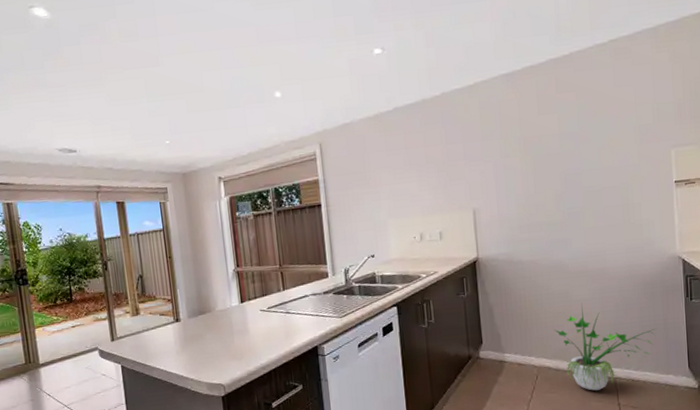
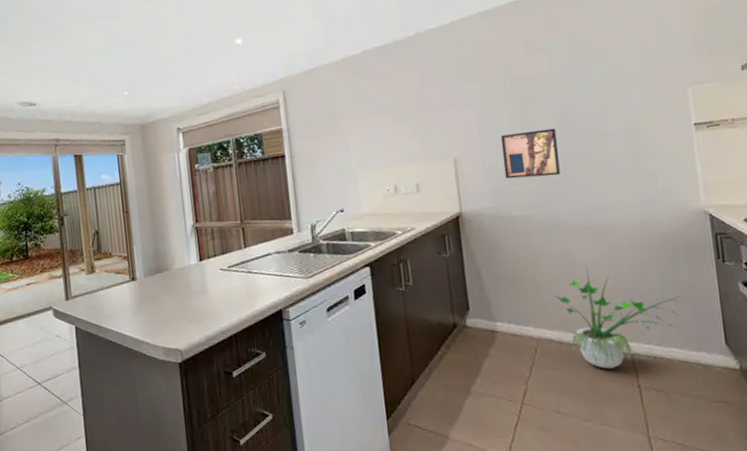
wall art: none [514,183,564,228] -> present [500,128,560,179]

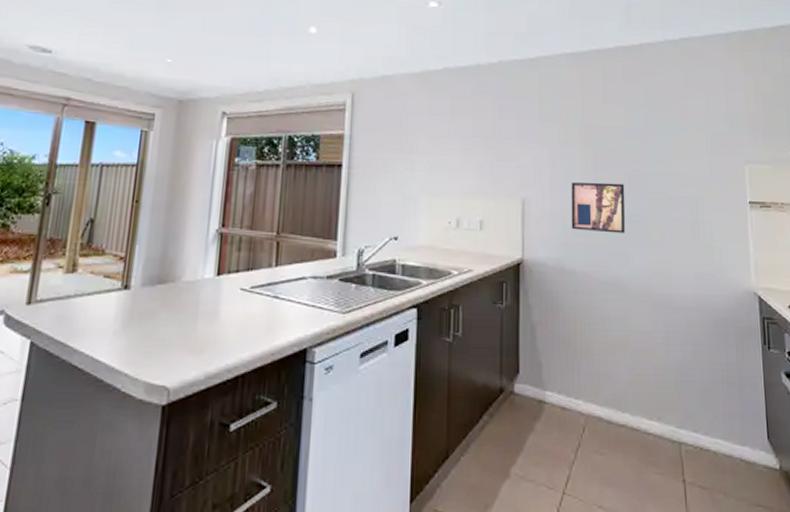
potted plant: present [555,265,680,369] -> none [609,336,728,457]

